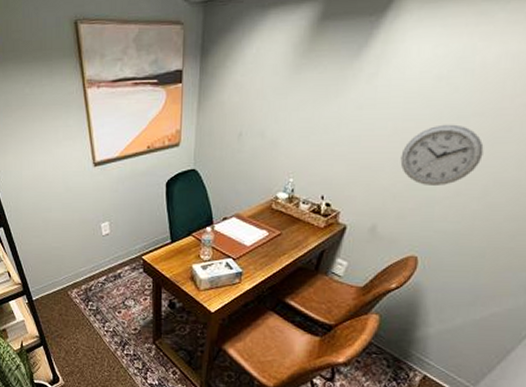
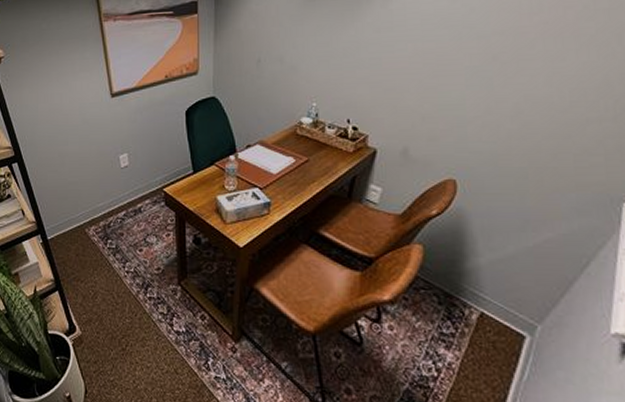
wall clock: present [400,124,484,185] -> none [425,43,509,105]

